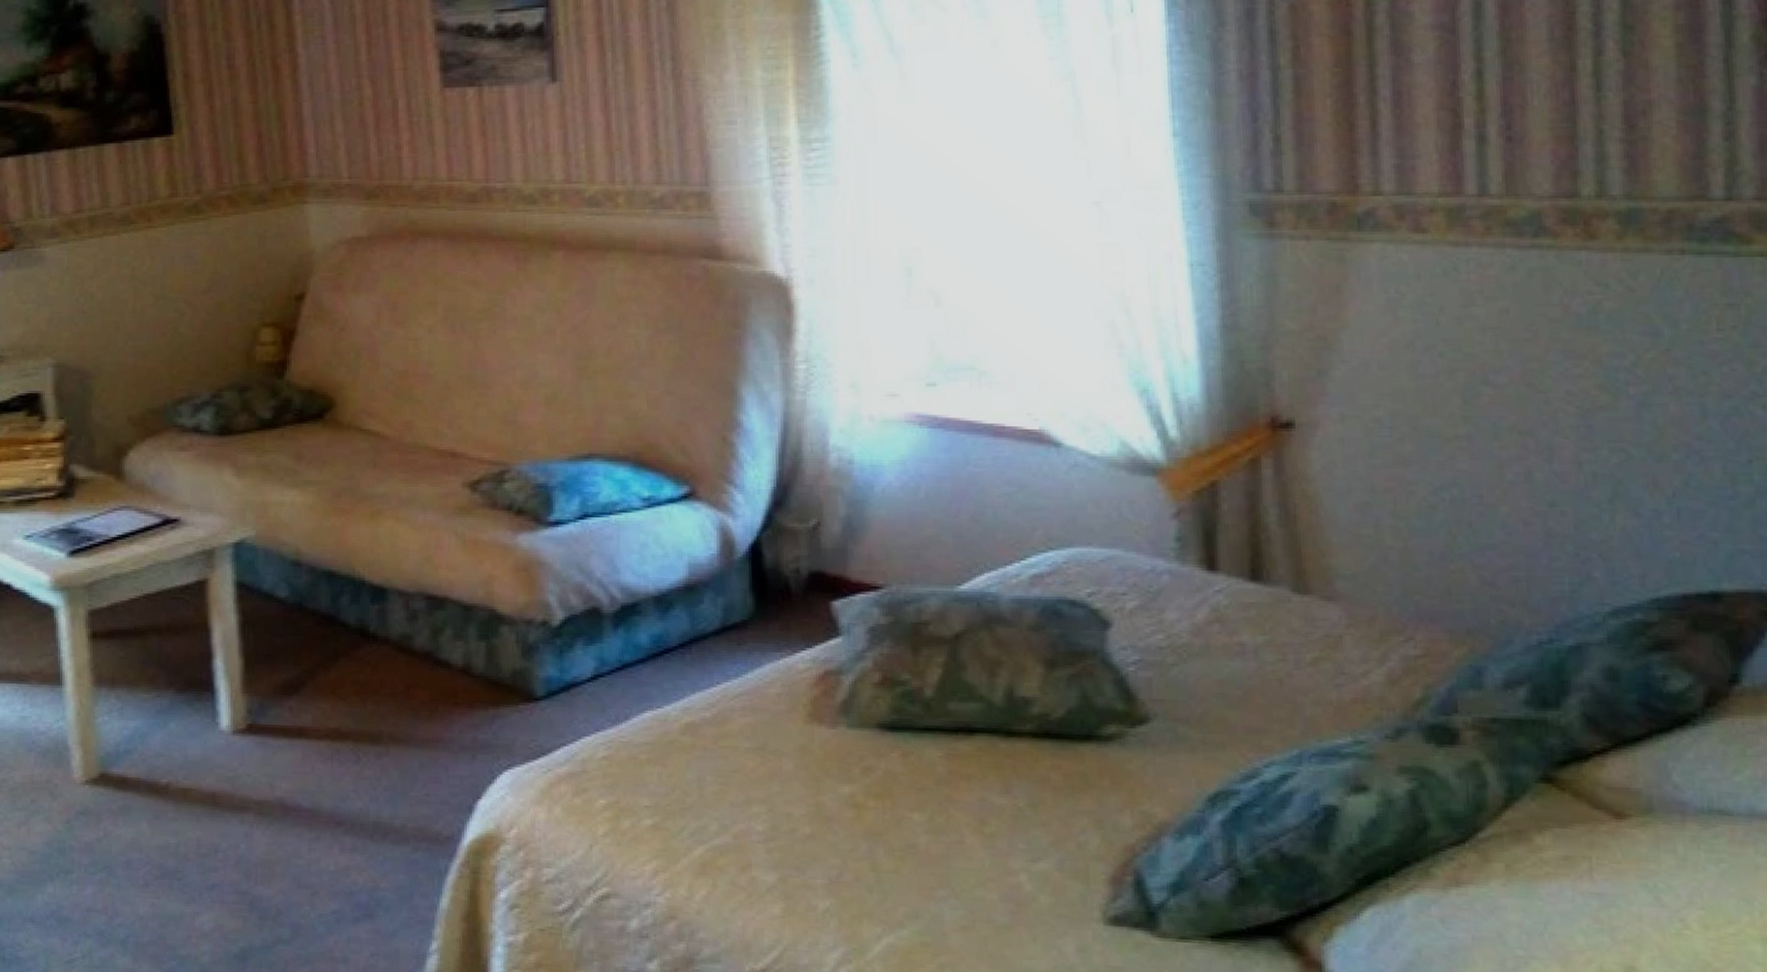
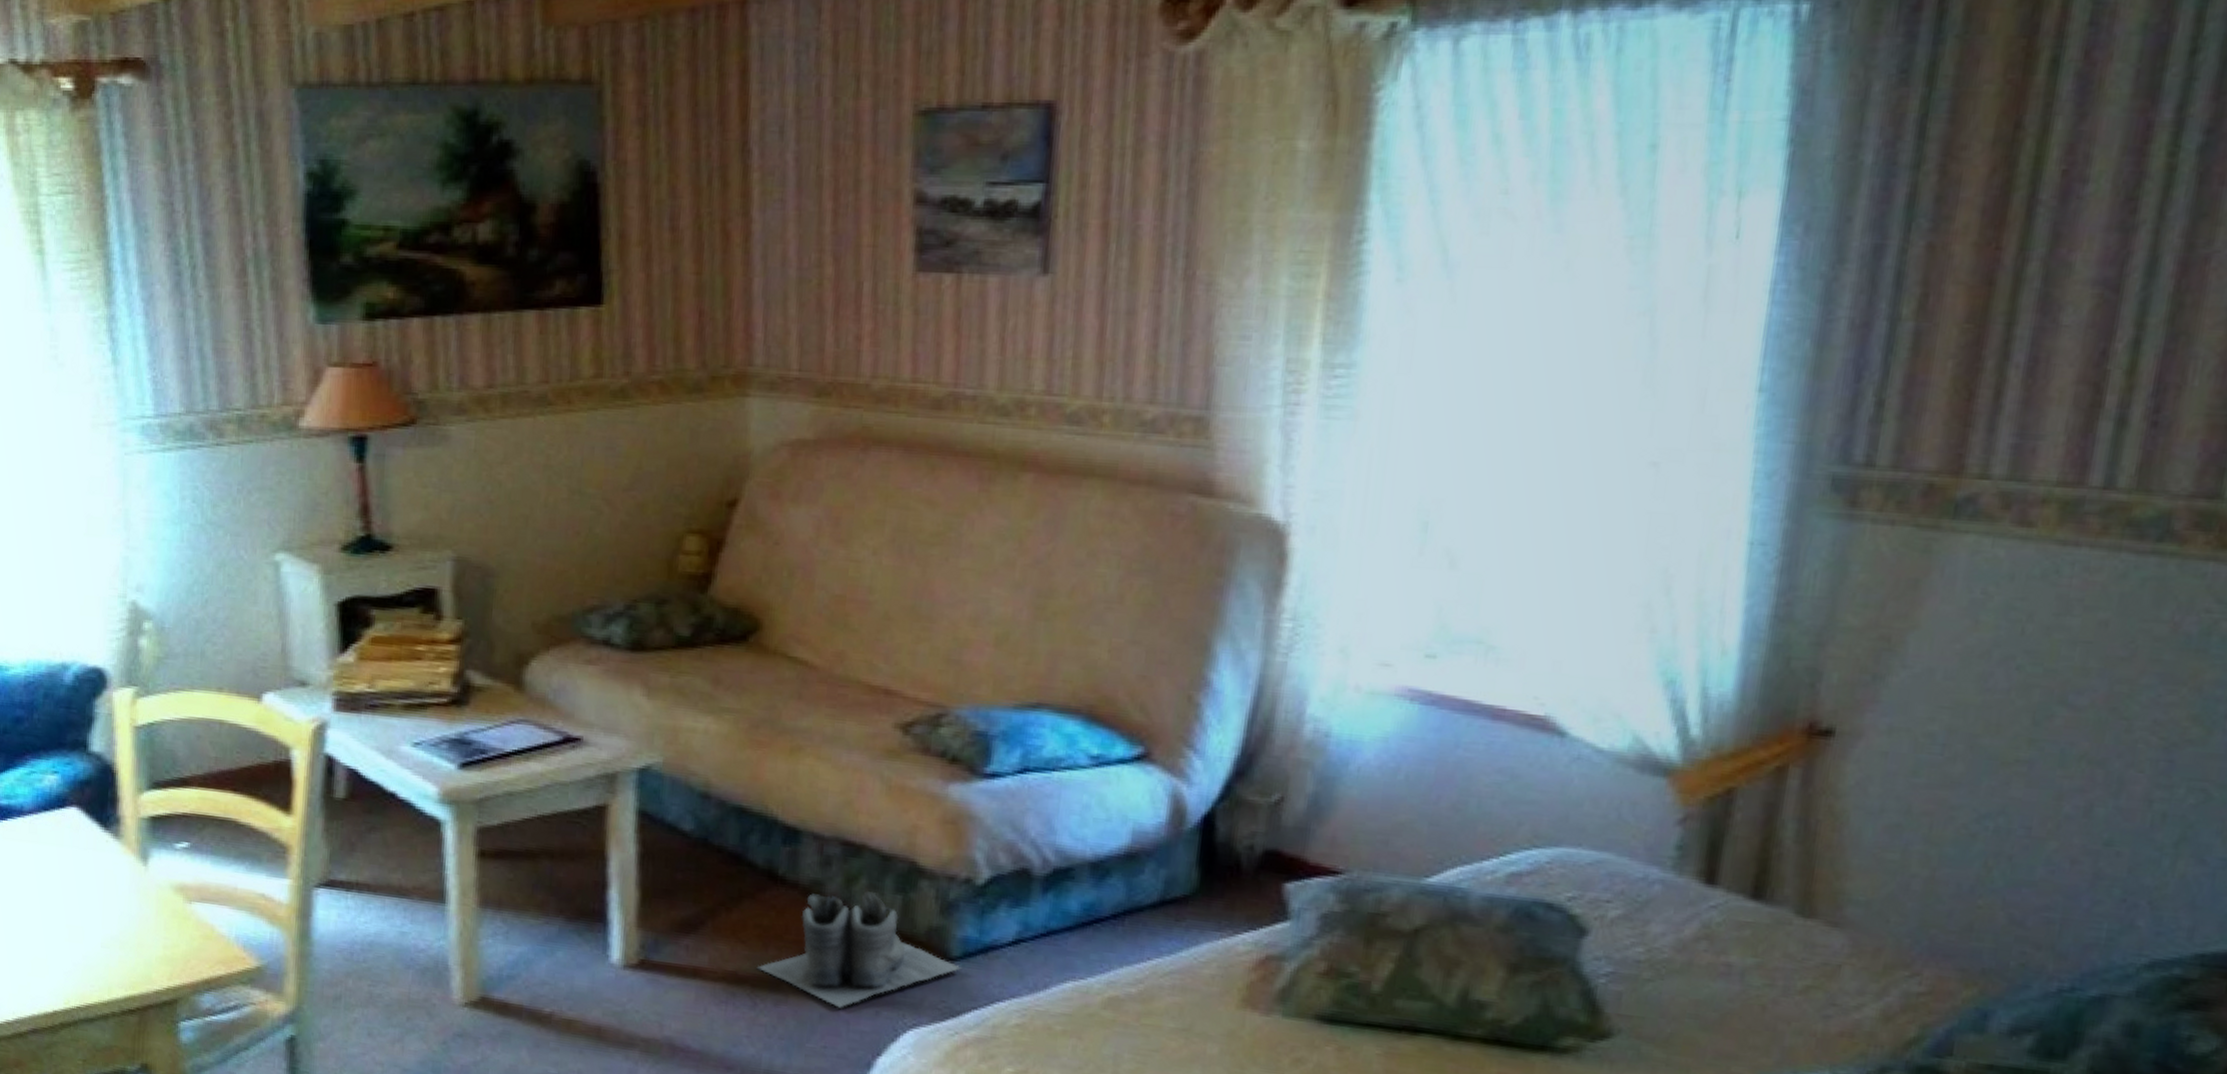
boots: none [357,640,547,755] -> present [756,890,961,1008]

